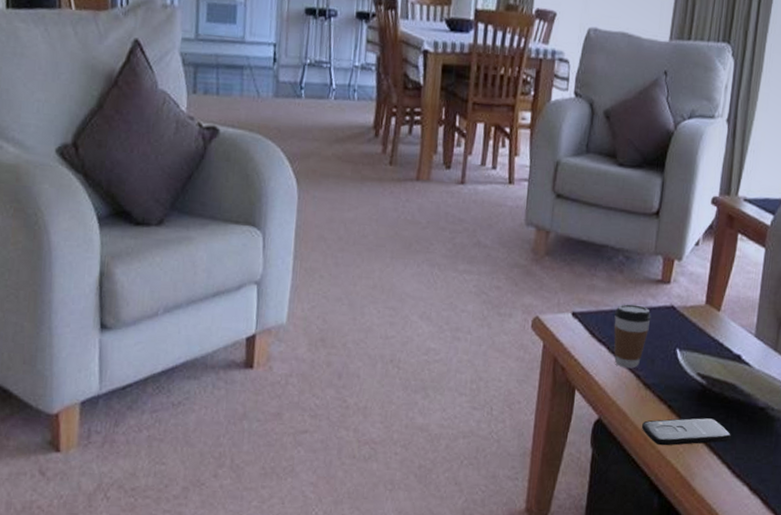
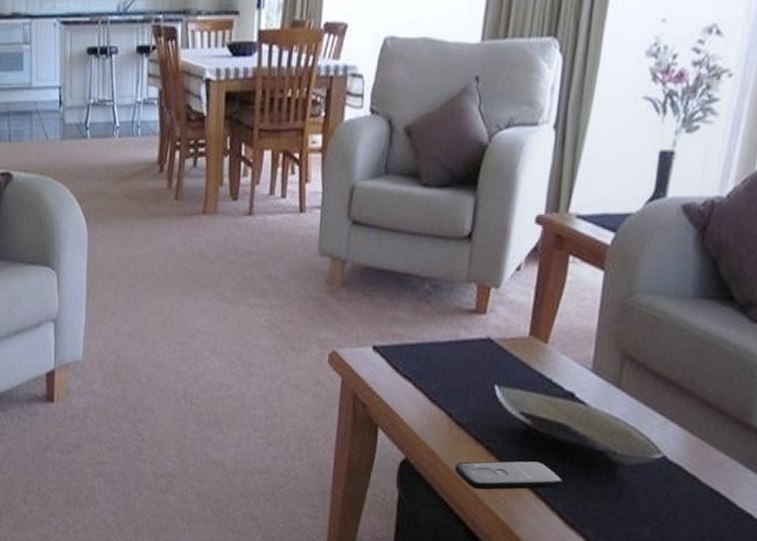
coffee cup: present [613,304,651,369] -> none [420,336,464,406]

